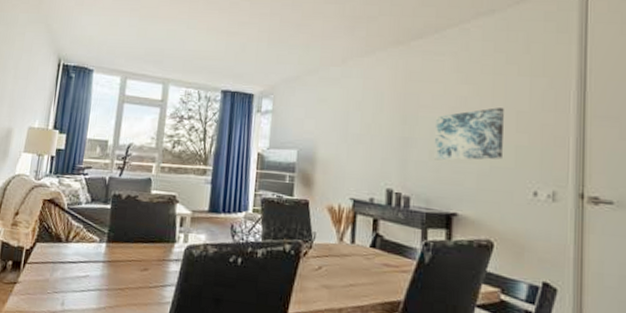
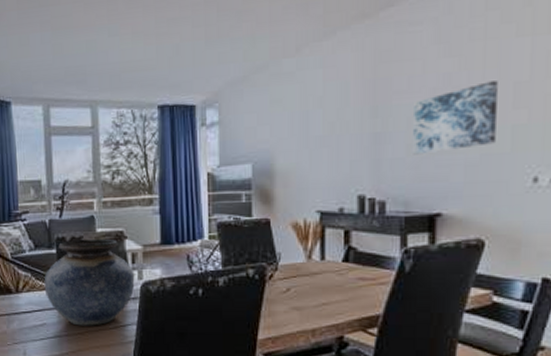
vase: none [93,198,181,283] -> present [44,240,135,326]

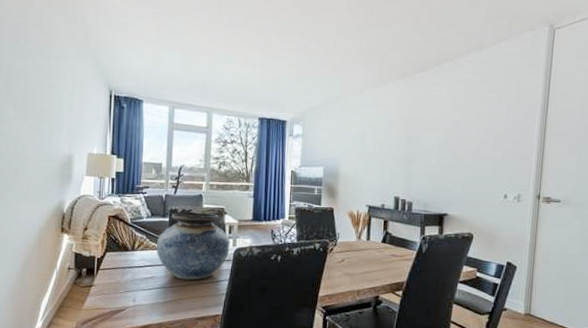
wall art: present [413,81,498,155] -> none [432,129,486,173]

